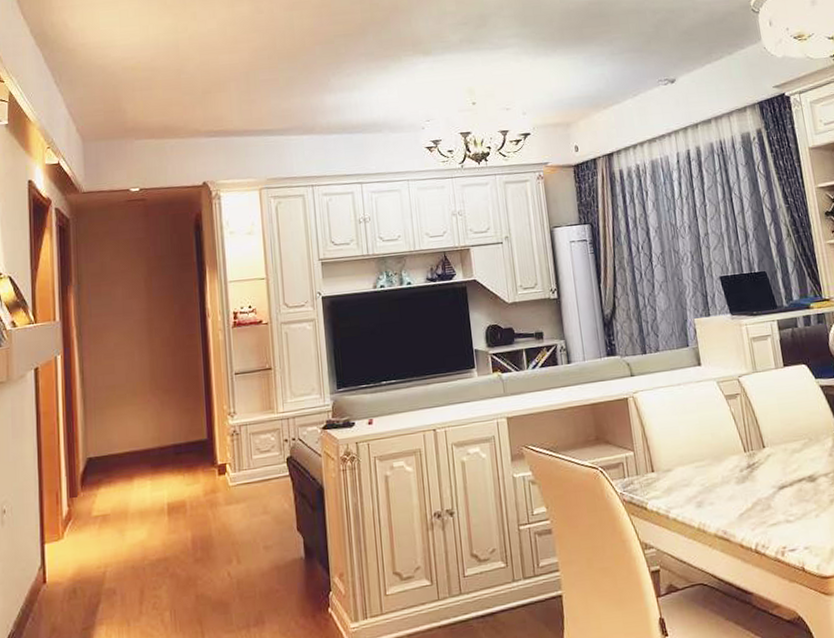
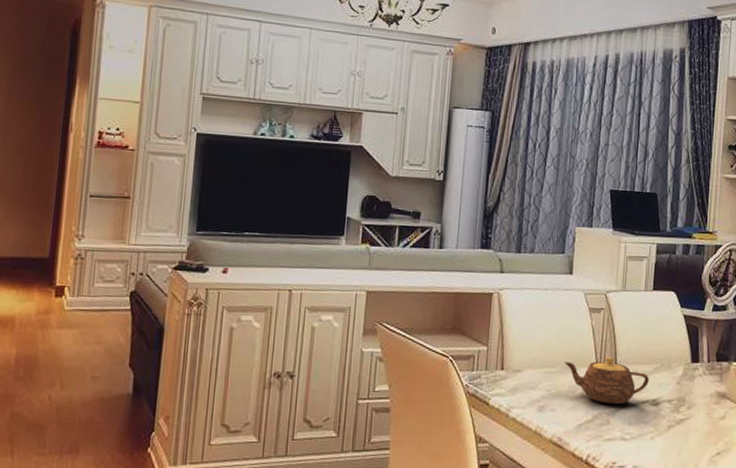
teapot: none [712,440,801,489] -> present [564,357,649,405]

